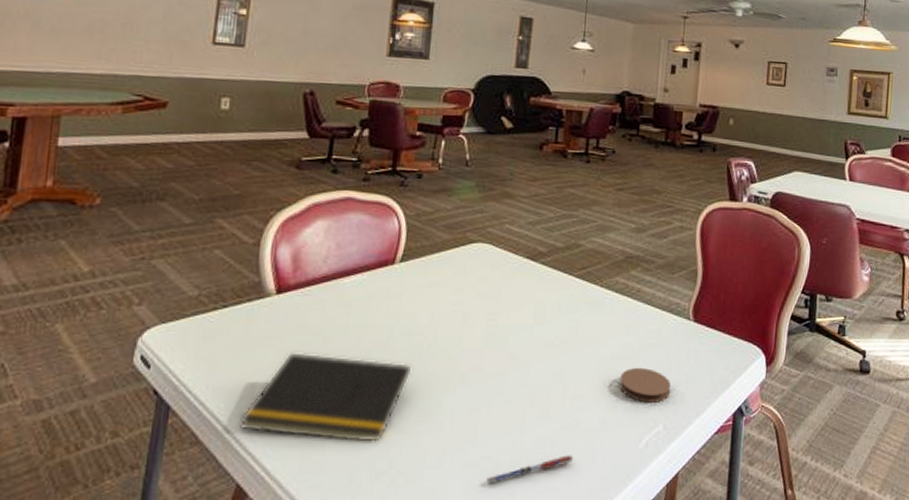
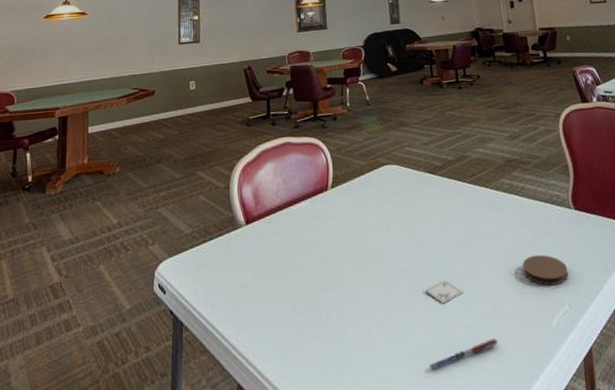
notepad: present [240,351,412,442] -> none [234,269,355,341]
hazard label: none [498,385,544,412] -> present [425,280,464,304]

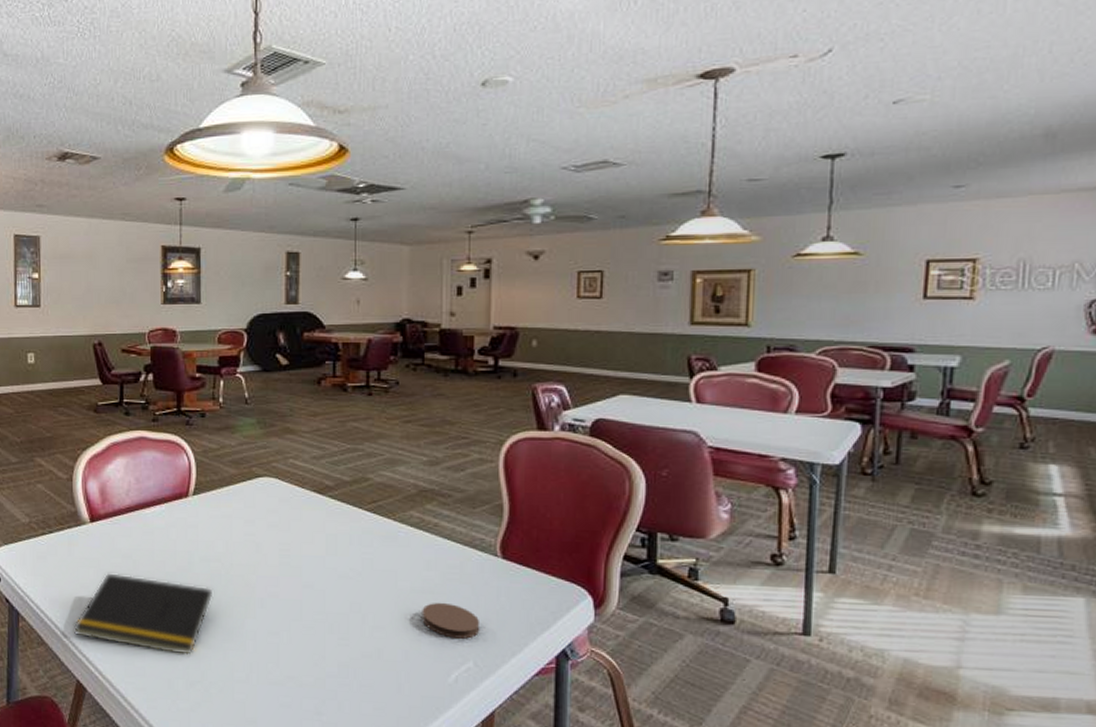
notepad: none [234,269,355,341] -> present [74,572,213,655]
hazard label: present [425,280,464,304] -> none [297,613,343,638]
pen: present [429,338,499,370] -> none [292,682,379,702]

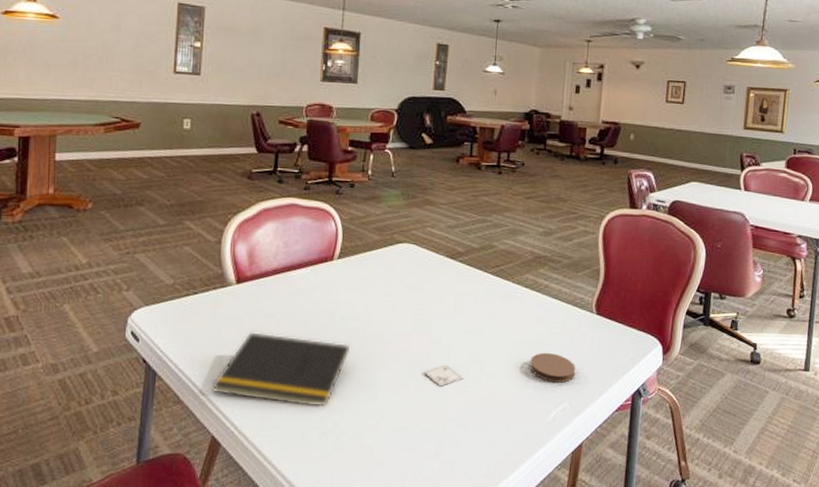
hazard label: none [297,613,343,638] -> present [424,364,464,387]

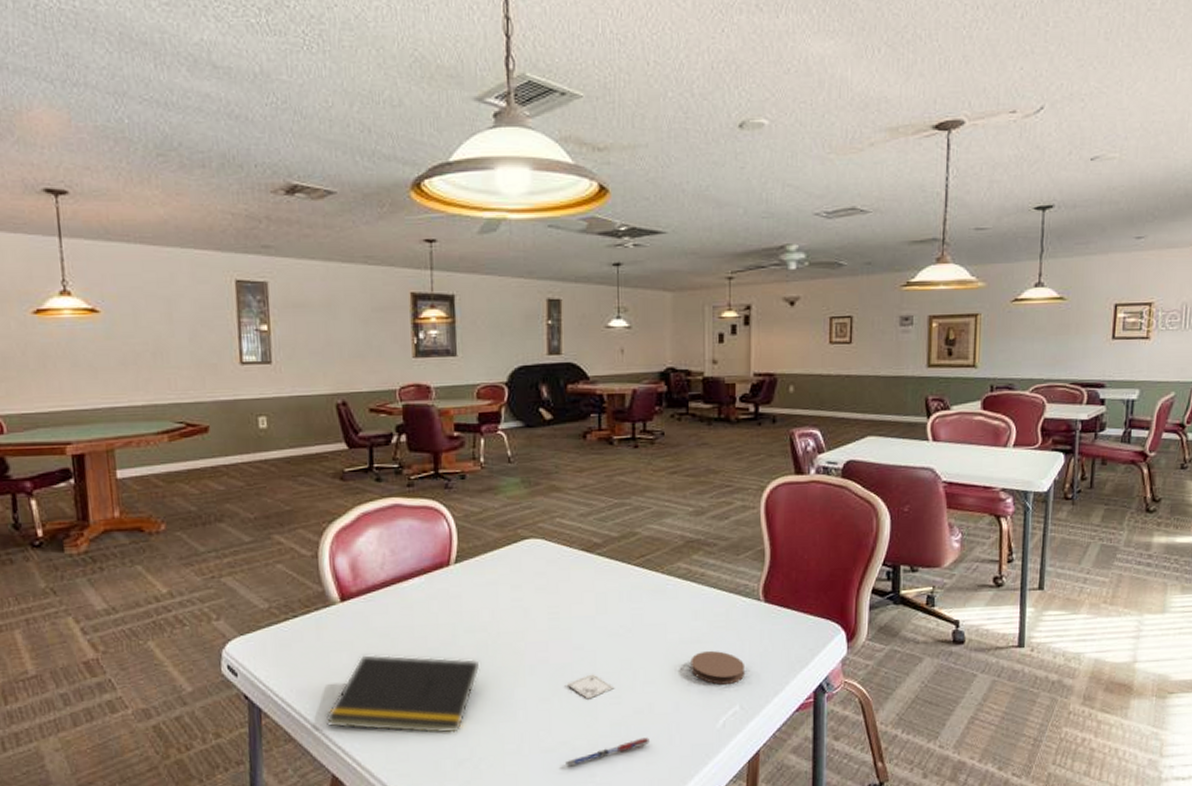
pen: none [416,424,491,445] -> present [565,737,651,767]

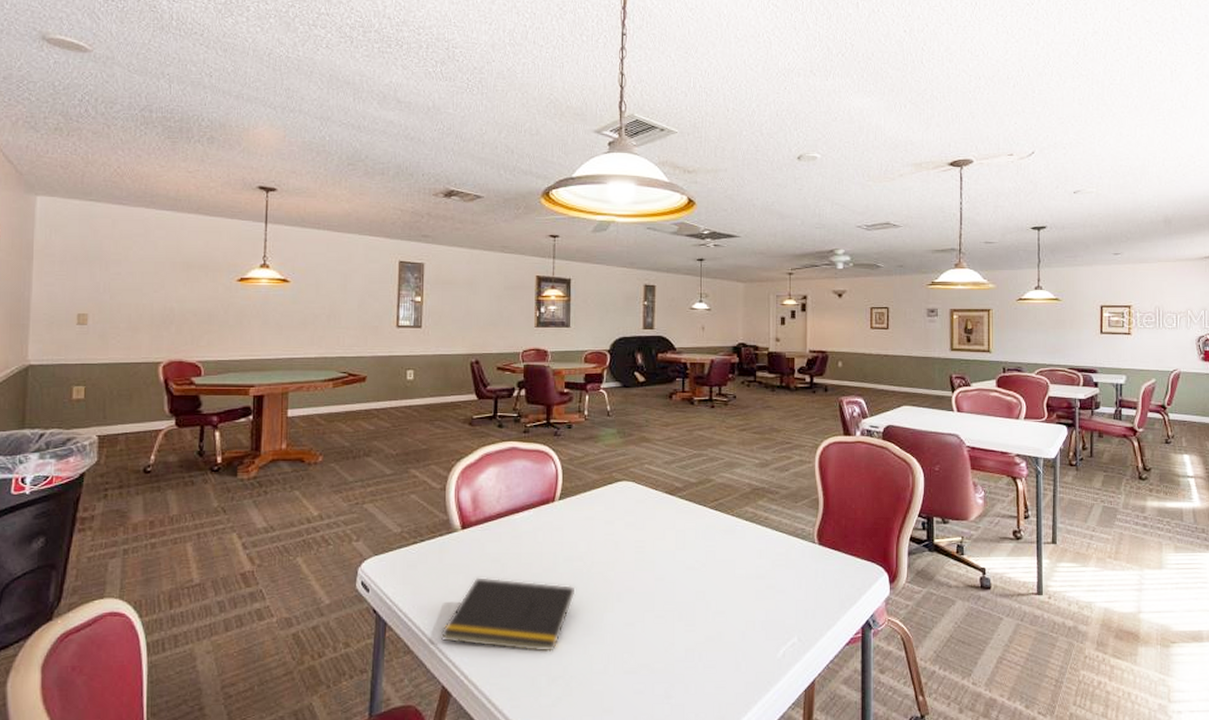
pen: present [565,737,651,767] -> none [645,663,720,688]
hazard label: present [568,674,615,699] -> none [650,603,690,626]
coaster: present [690,650,746,685] -> none [755,586,803,617]

